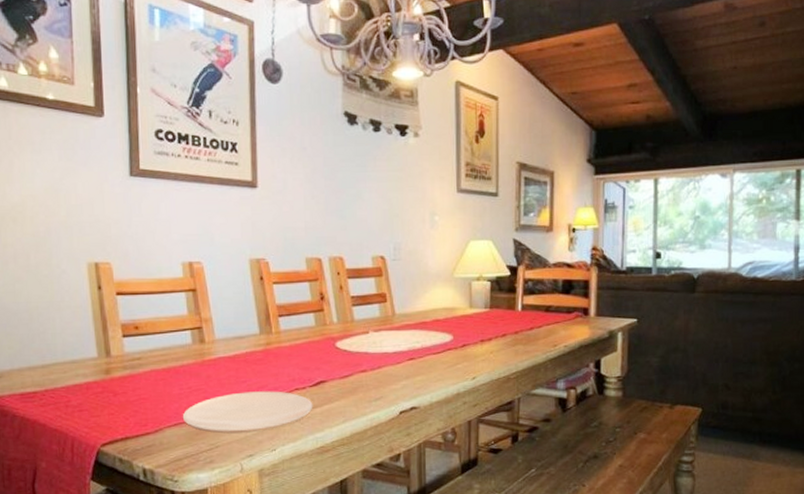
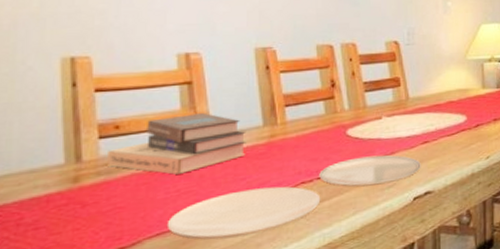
books: none [131,319,246,373] -> present [107,113,246,175]
plate: none [311,368,407,397] -> present [319,155,421,188]

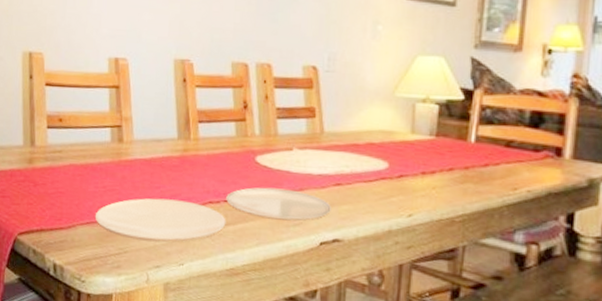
books: present [107,113,246,175] -> none [53,117,162,172]

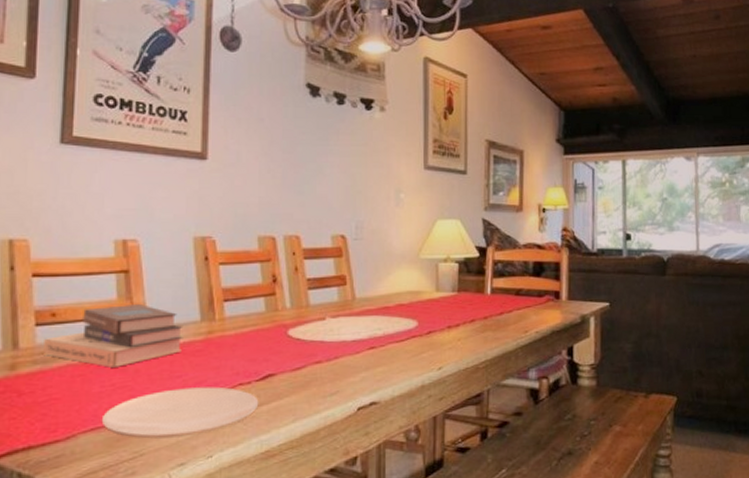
books: none [53,117,162,172] -> present [44,304,183,368]
plate: present [226,187,331,222] -> none [258,359,367,393]

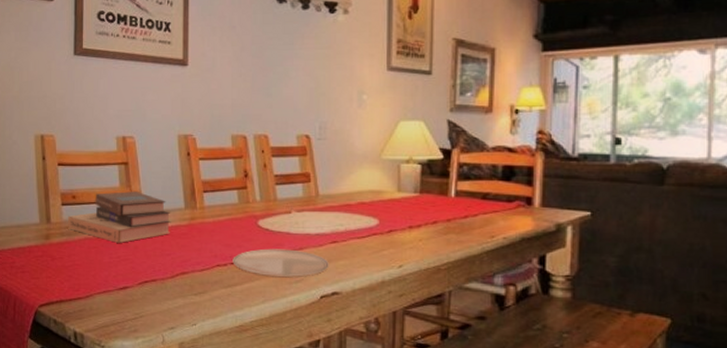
plate: present [101,386,259,439] -> none [111,264,234,306]
plate: none [258,359,367,393] -> present [232,248,329,278]

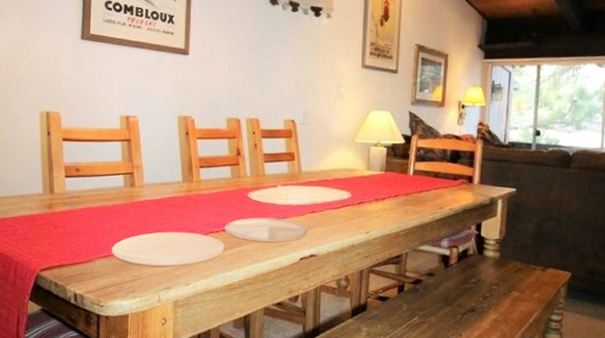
books: present [68,191,171,243] -> none [71,166,170,212]
plate: none [111,264,234,306] -> present [111,231,225,268]

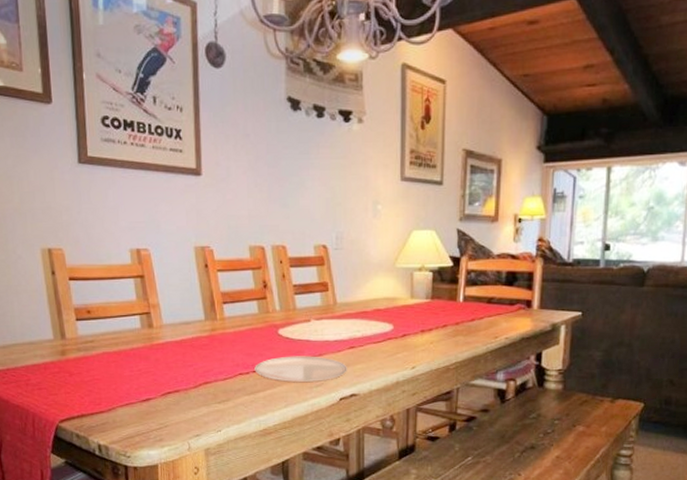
plate: present [111,231,225,268] -> none [133,375,257,414]

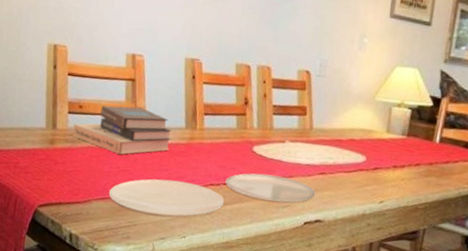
books: none [84,305,192,356] -> present [72,105,171,155]
plate: none [133,375,257,414] -> present [108,179,225,218]

